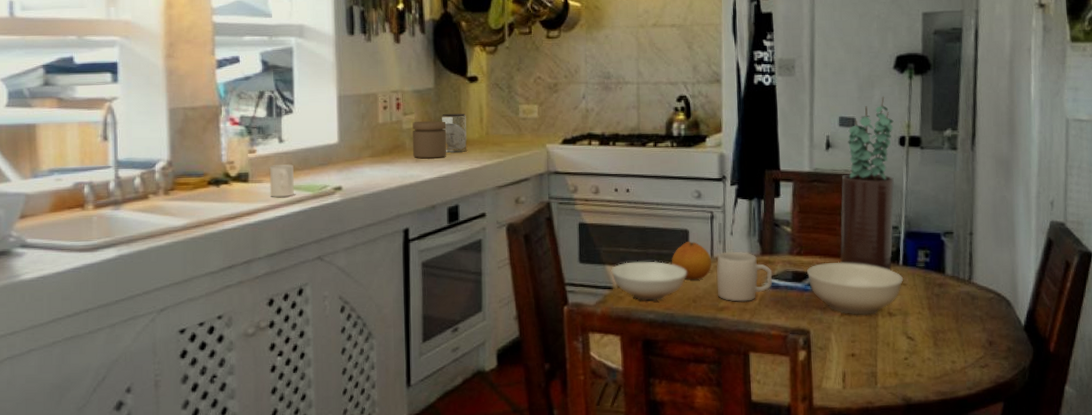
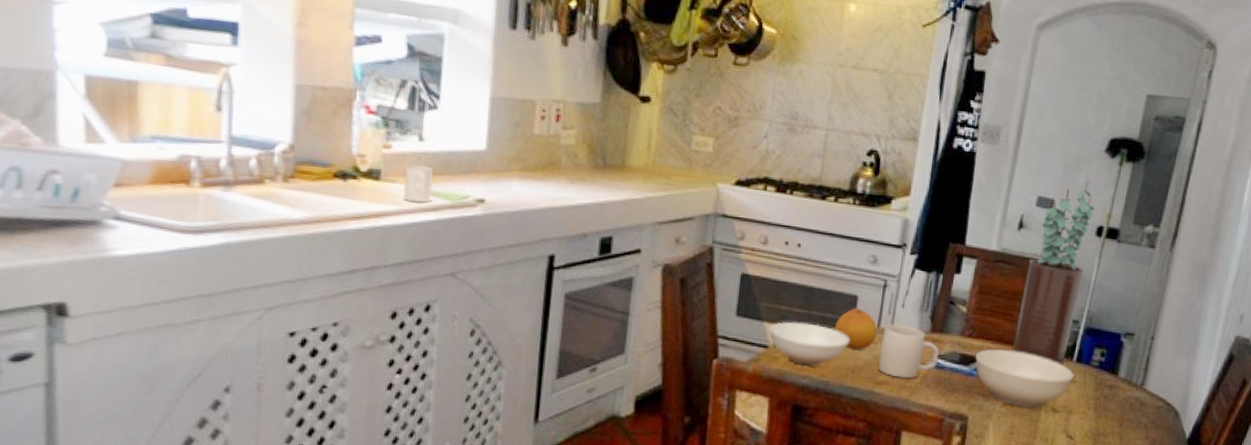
jar: present [412,120,447,159] -> none [568,138,609,183]
jar: present [441,113,467,153] -> none [604,133,633,179]

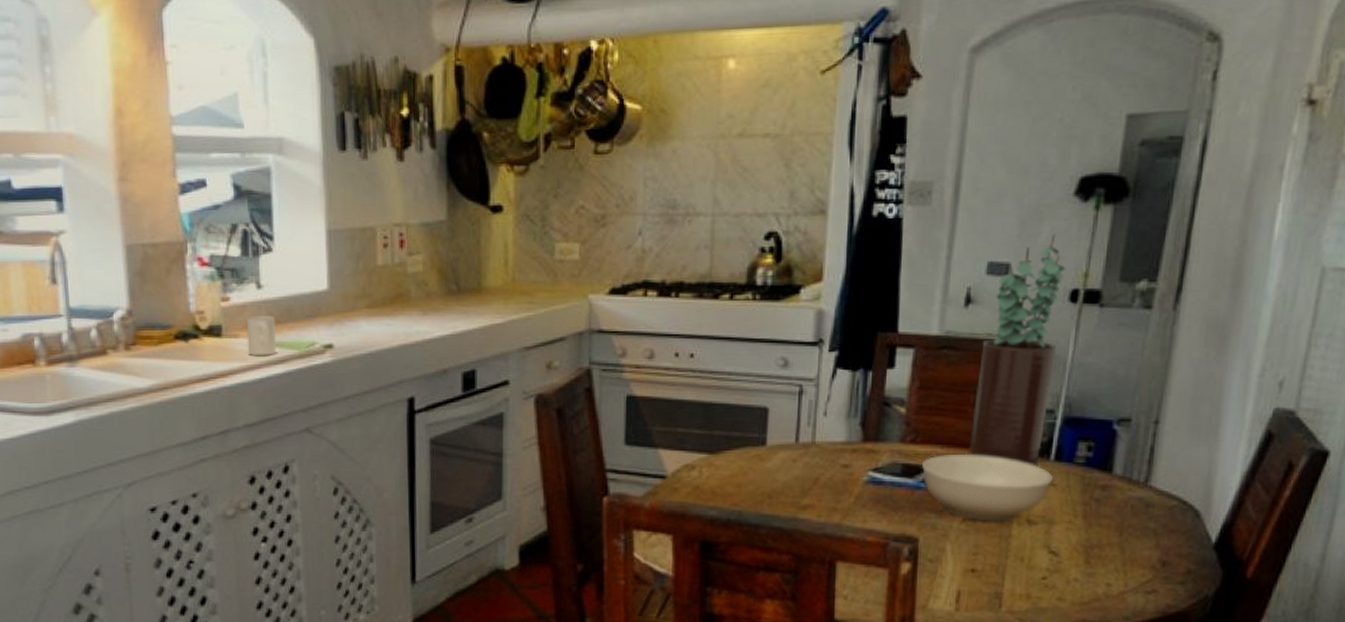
bowl: present [769,321,849,366] -> none [665,445,762,494]
fruit: present [835,307,877,350] -> none [744,421,796,471]
mug: present [878,324,940,379] -> none [800,436,876,499]

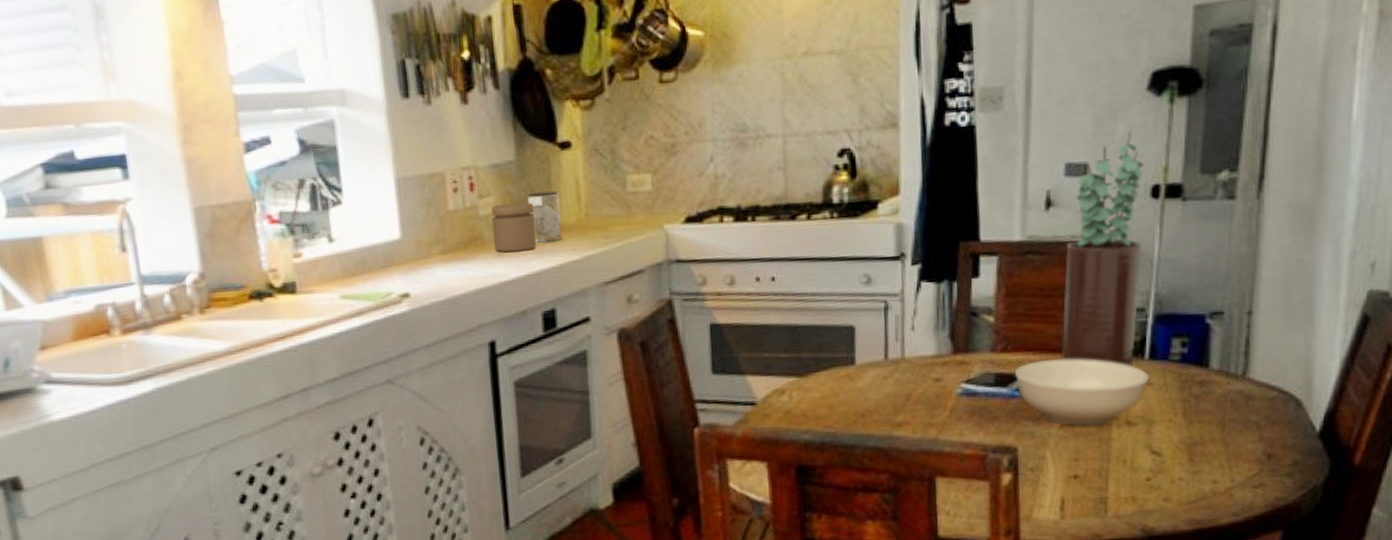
cup: present [246,316,276,355] -> none [319,268,353,310]
jar: none [419,262,462,311] -> present [491,202,536,253]
jar: none [455,253,487,304] -> present [527,190,562,243]

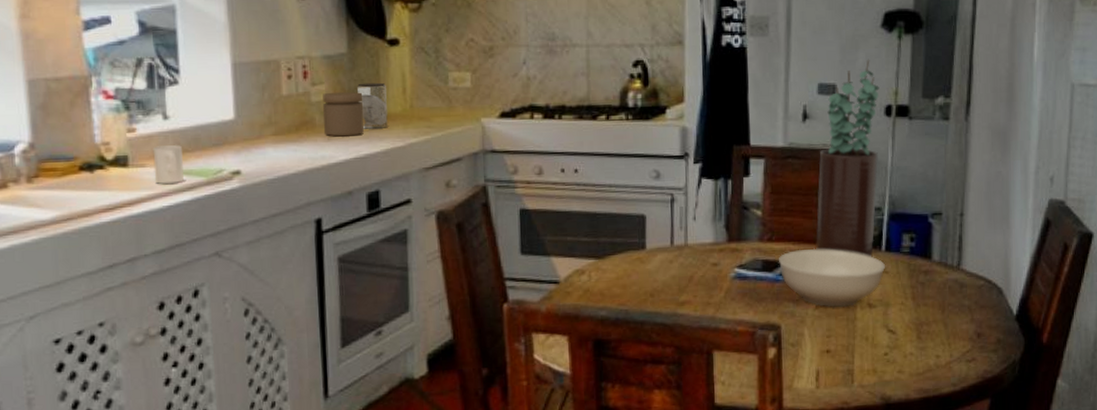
cup: none [319,268,353,310] -> present [152,145,184,184]

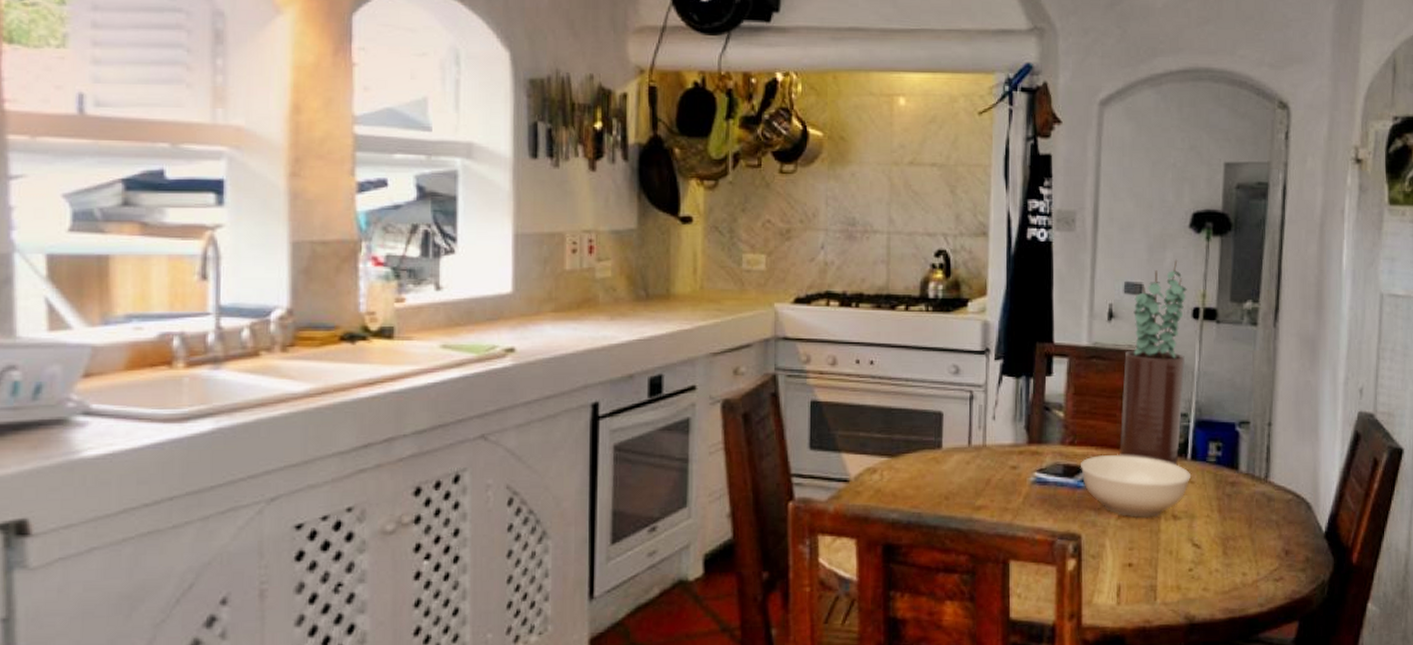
cup: present [152,145,184,184] -> none [421,318,453,359]
jar: present [323,91,364,137] -> none [606,269,651,316]
jar: present [356,82,388,129] -> none [644,261,676,309]

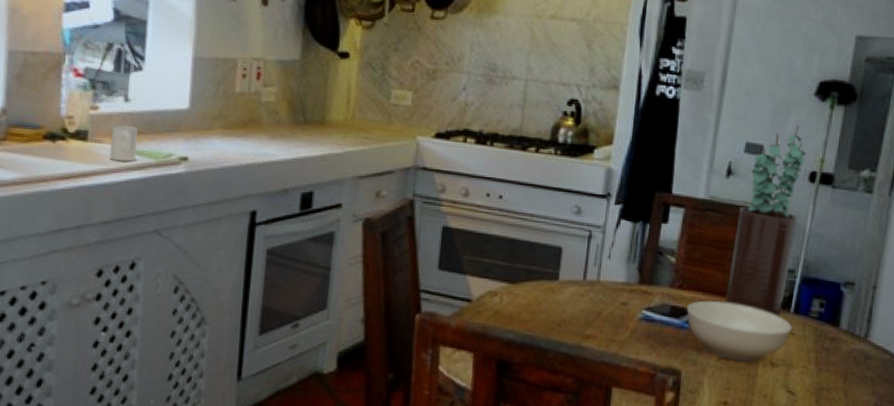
cup: none [421,318,453,359] -> present [109,125,138,162]

